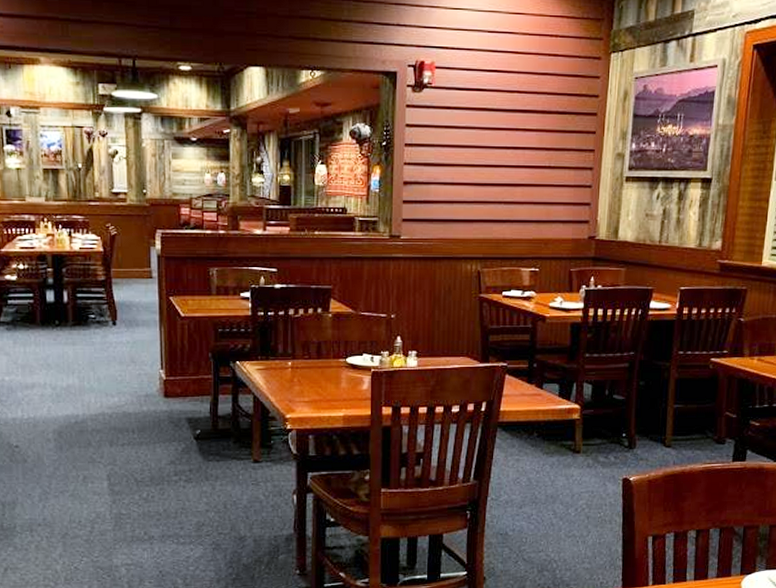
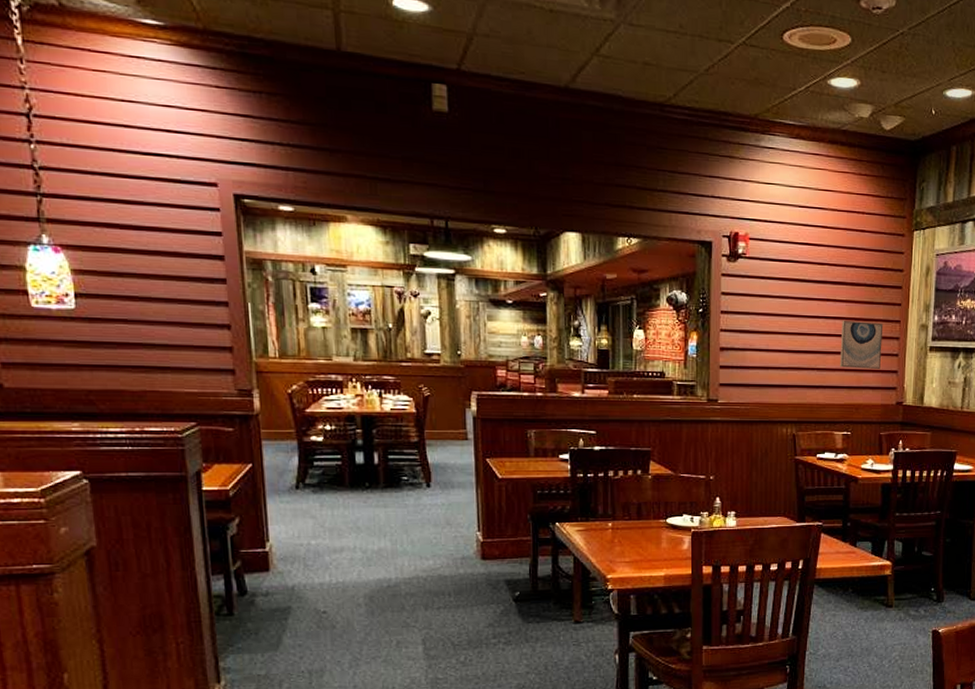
wall art: none [529,151,576,203] -> present [840,321,884,370]

